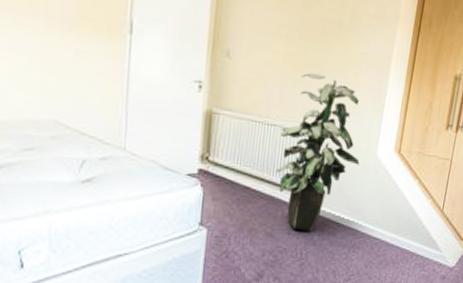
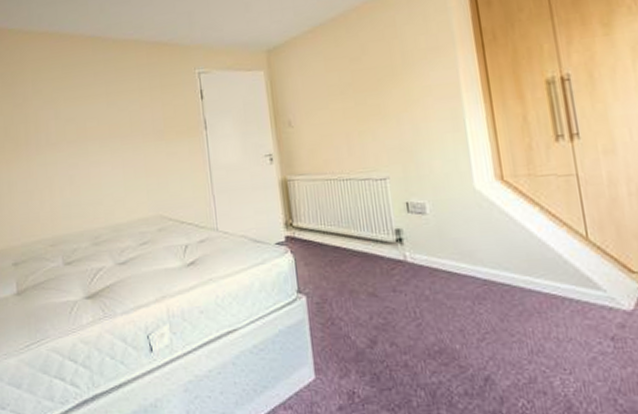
indoor plant: present [276,72,360,231] -> none [358,118,456,286]

